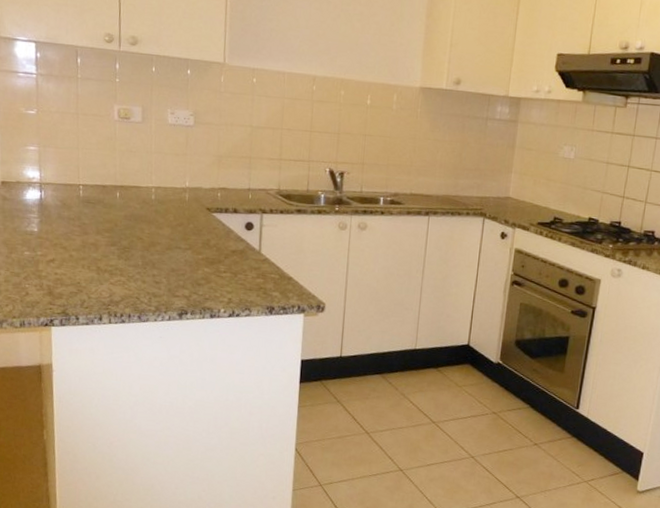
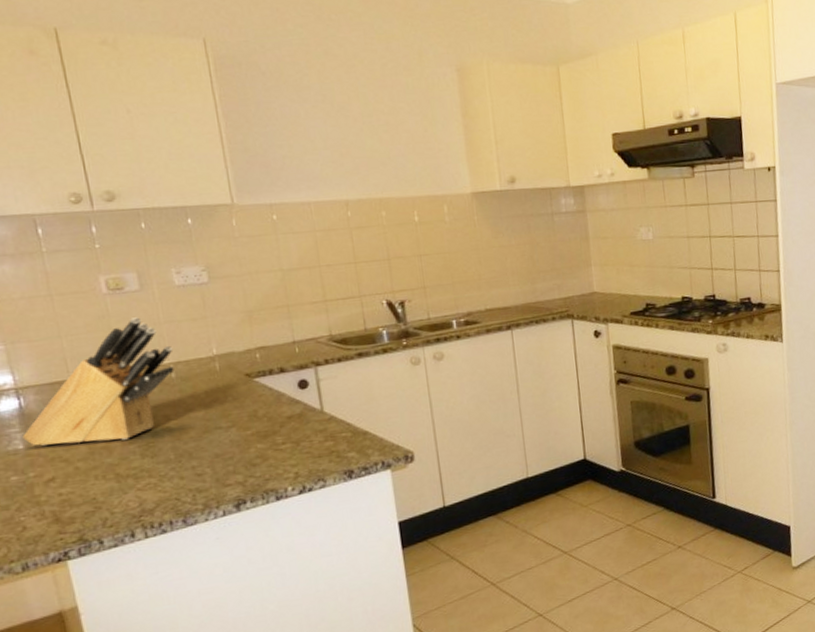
knife block: none [38,144,157,242] -> present [22,317,175,447]

